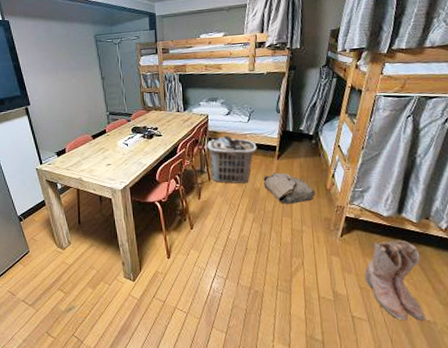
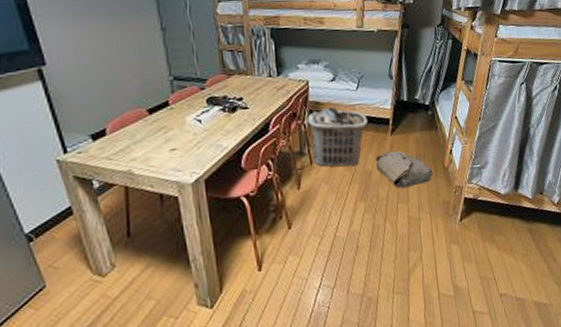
boots: present [365,239,425,320] -> none [484,218,542,307]

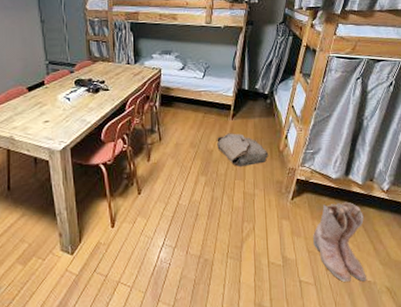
clothes hamper: present [307,106,368,167] -> none [159,91,212,145]
boots: none [484,218,542,307] -> present [313,201,367,282]

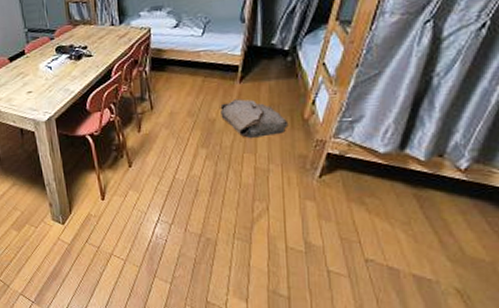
boots: present [313,201,367,282] -> none [348,182,425,279]

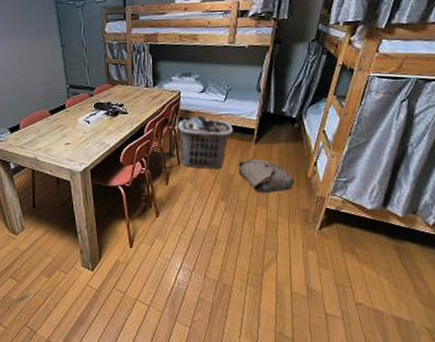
clothes hamper: none [149,53,213,114] -> present [178,115,233,170]

